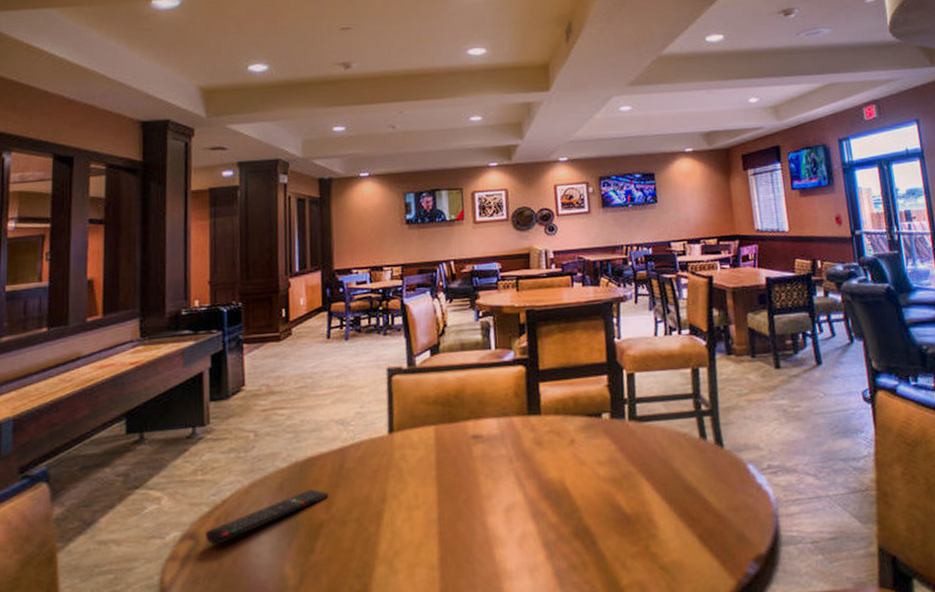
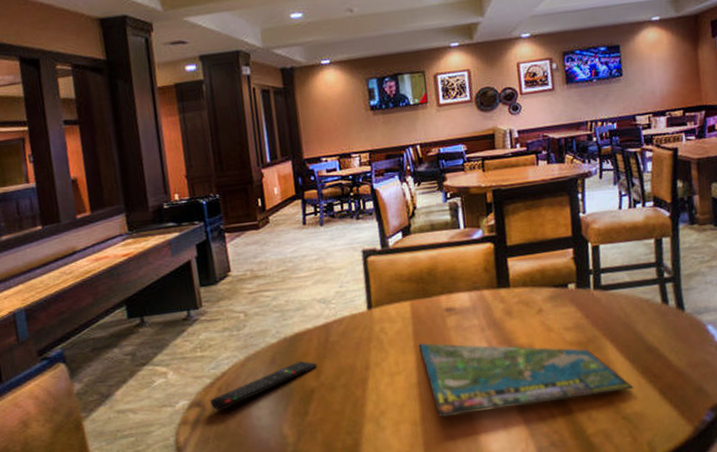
board game: none [441,473,672,560] -> present [419,342,634,417]

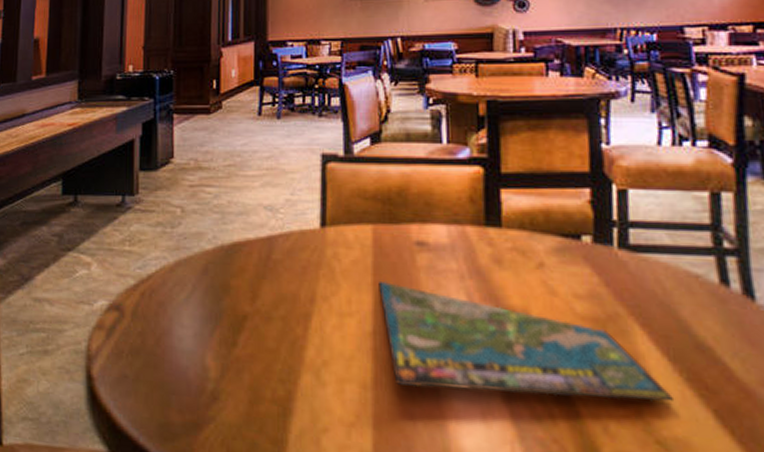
remote control: present [210,360,317,411] -> none [130,276,254,321]

